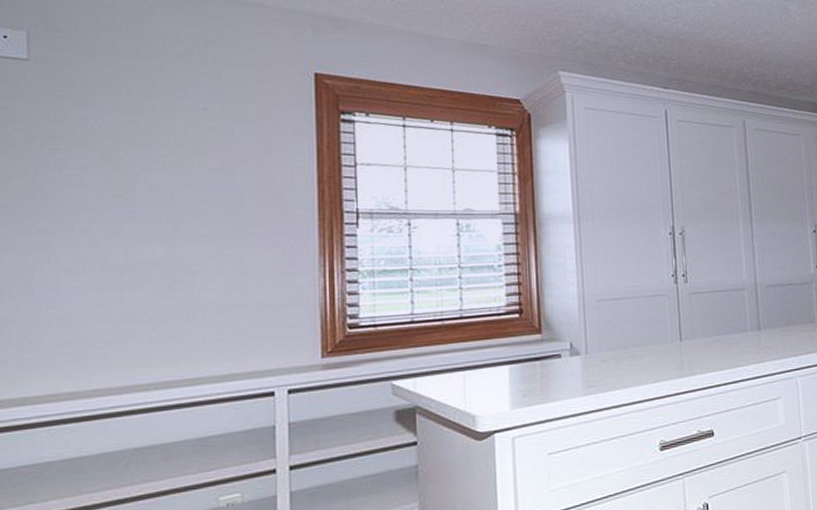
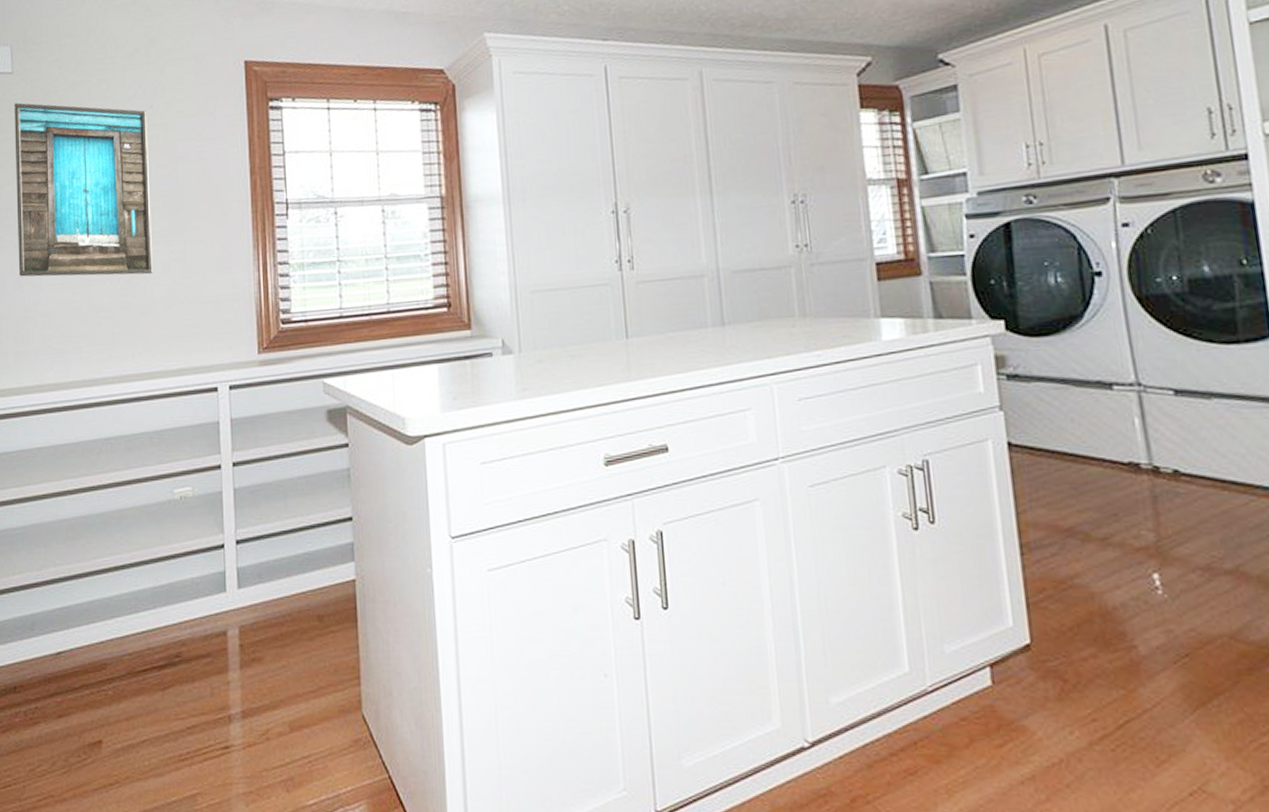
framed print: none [28,92,201,279] -> present [14,102,153,277]

